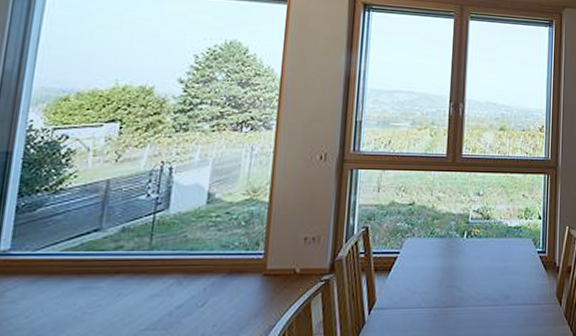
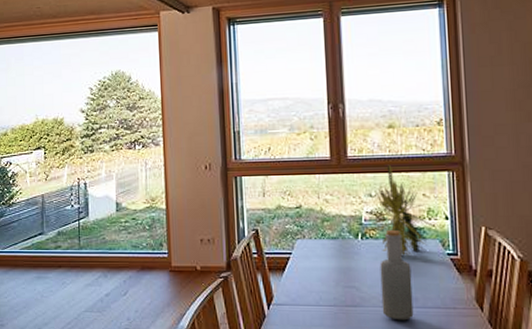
plant: none [470,165,531,254] -> present [365,164,437,255]
bottle: none [478,229,507,319] -> present [380,230,414,321]

